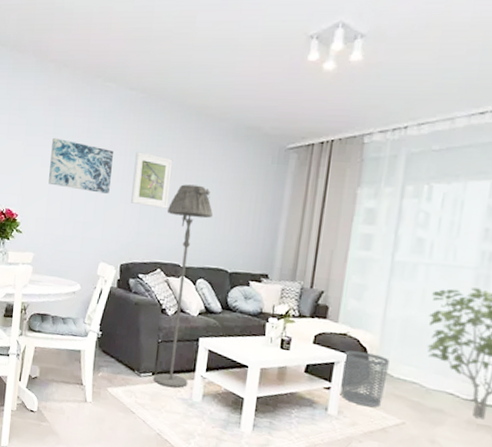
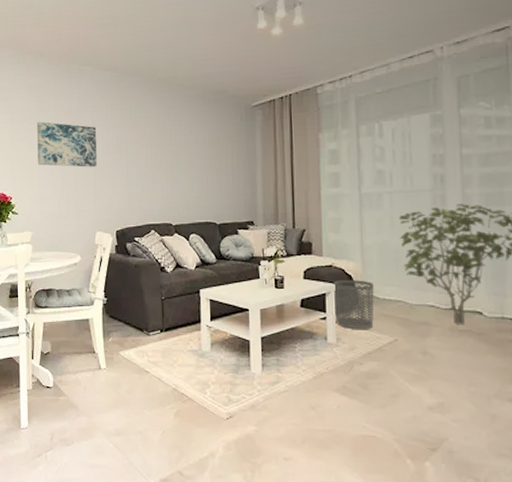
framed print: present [131,152,173,209] -> none [117,125,153,174]
floor lamp: present [153,184,213,388] -> none [152,148,196,342]

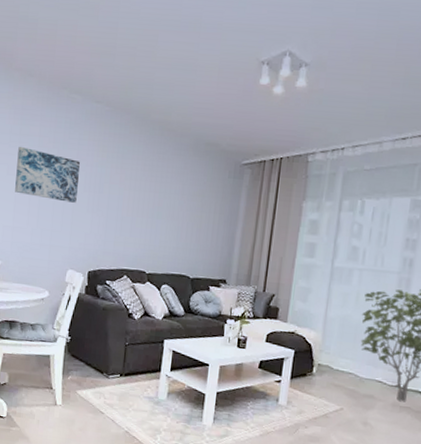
waste bin: present [334,280,374,330] -> none [290,347,330,397]

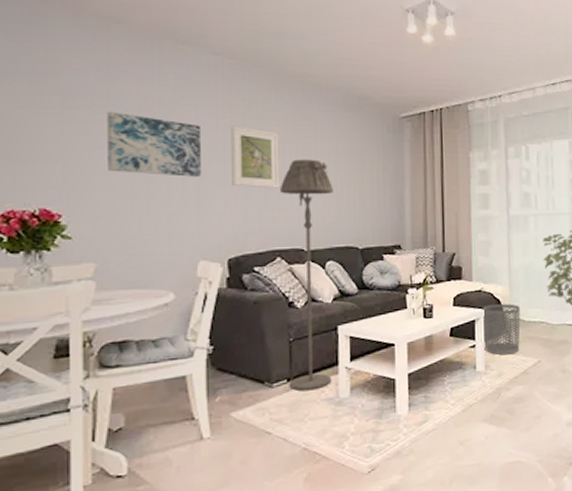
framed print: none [98,163,138,218] -> present [231,126,280,188]
floor lamp: none [121,195,175,388] -> present [279,159,333,391]
waste bin: none [290,347,330,397] -> present [483,304,521,356]

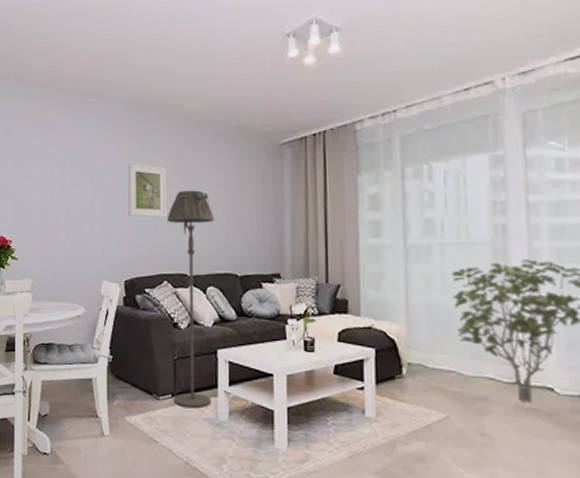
wall art: present [107,111,201,177] -> none [41,158,105,209]
waste bin: present [483,304,521,356] -> none [373,345,422,404]

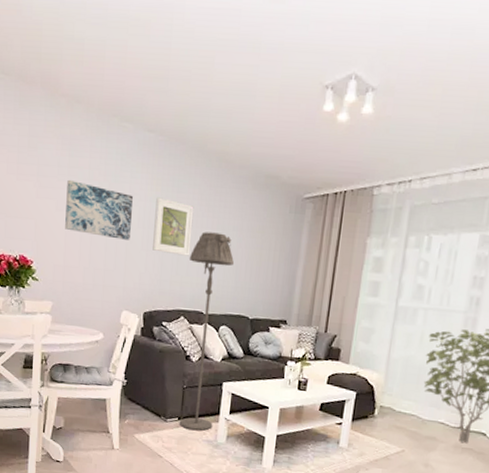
wall art: none [41,158,105,209] -> present [65,179,133,240]

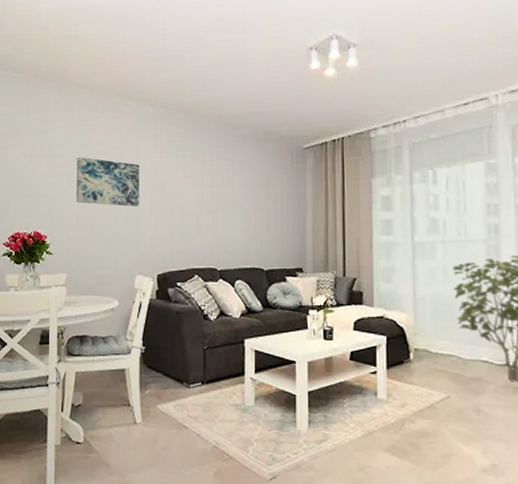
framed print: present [153,197,194,256] -> none [162,163,199,215]
floor lamp: present [179,232,234,431] -> none [198,190,242,395]

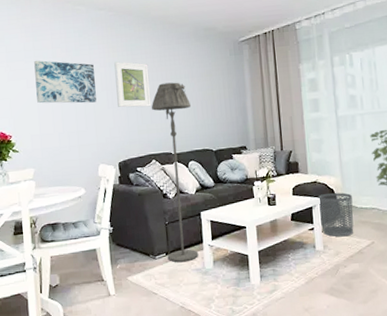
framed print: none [162,163,199,215] -> present [114,61,152,108]
floor lamp: none [198,190,242,395] -> present [151,82,199,263]
waste bin: none [385,332,427,386] -> present [318,192,354,237]

